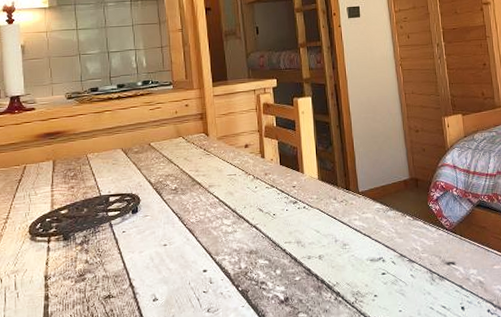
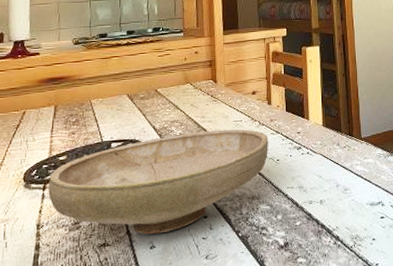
bowl: none [53,183,264,288] -> present [48,129,268,235]

